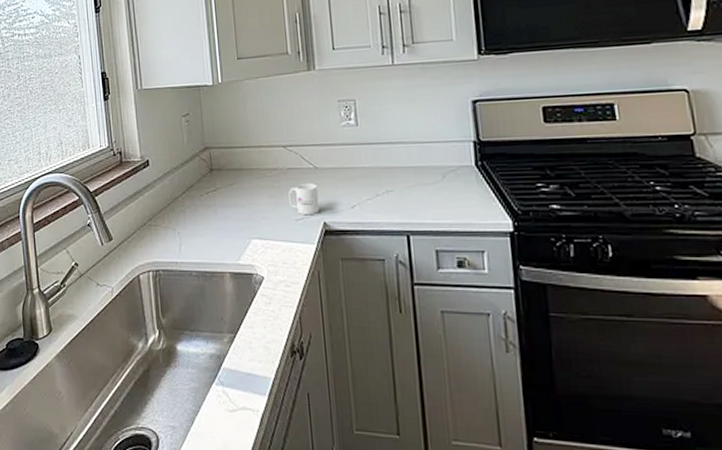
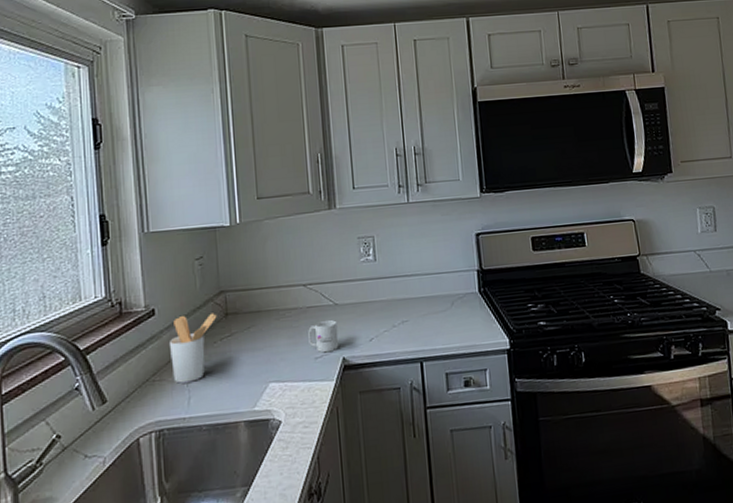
utensil holder: none [161,167,203,230] -> present [168,313,217,384]

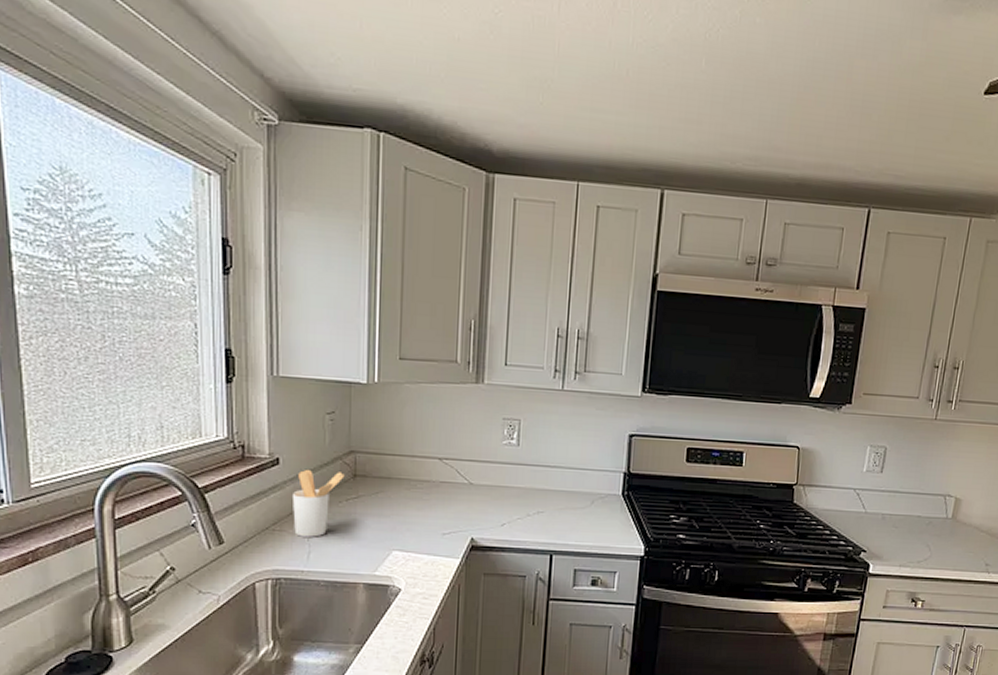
mug: present [308,320,339,353] -> none [438,498,470,531]

